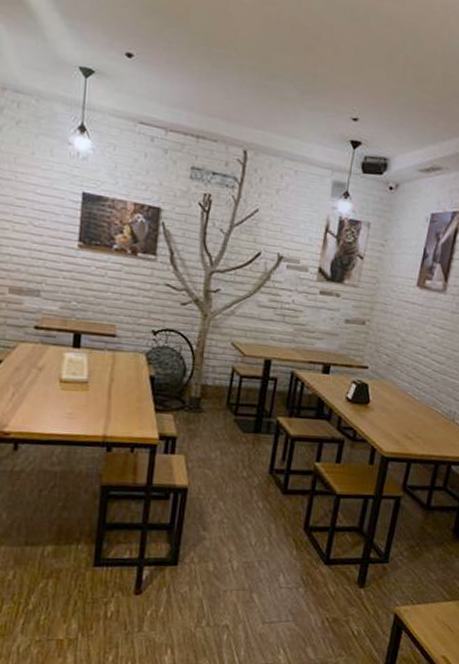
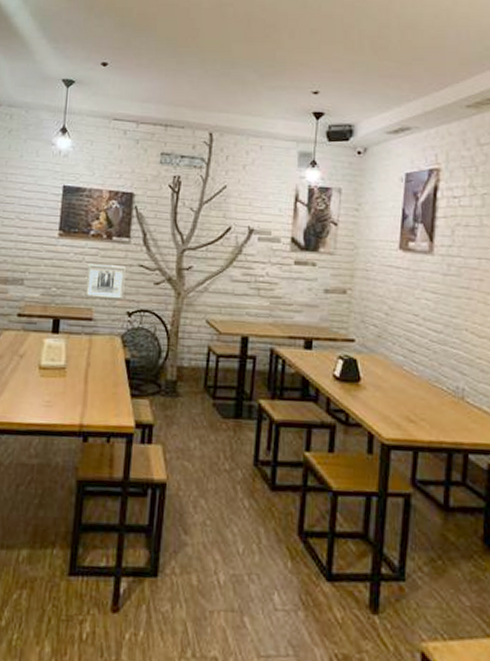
wall art: none [108,278,151,318] -> present [85,263,126,299]

